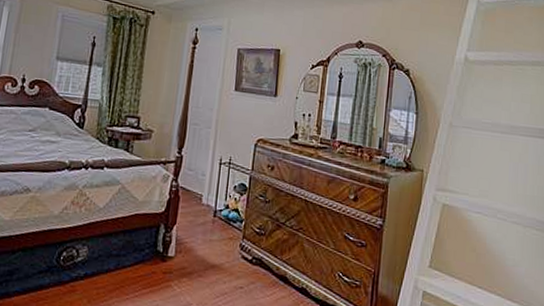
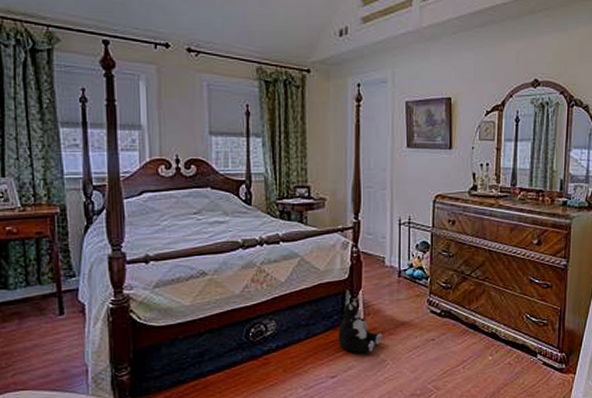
plush toy: none [146,235,192,294] -> present [339,300,383,353]

